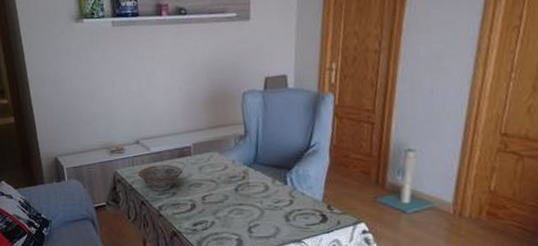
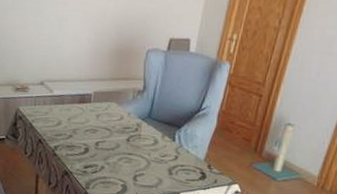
decorative bowl: present [138,164,183,191] -> none [39,107,81,133]

